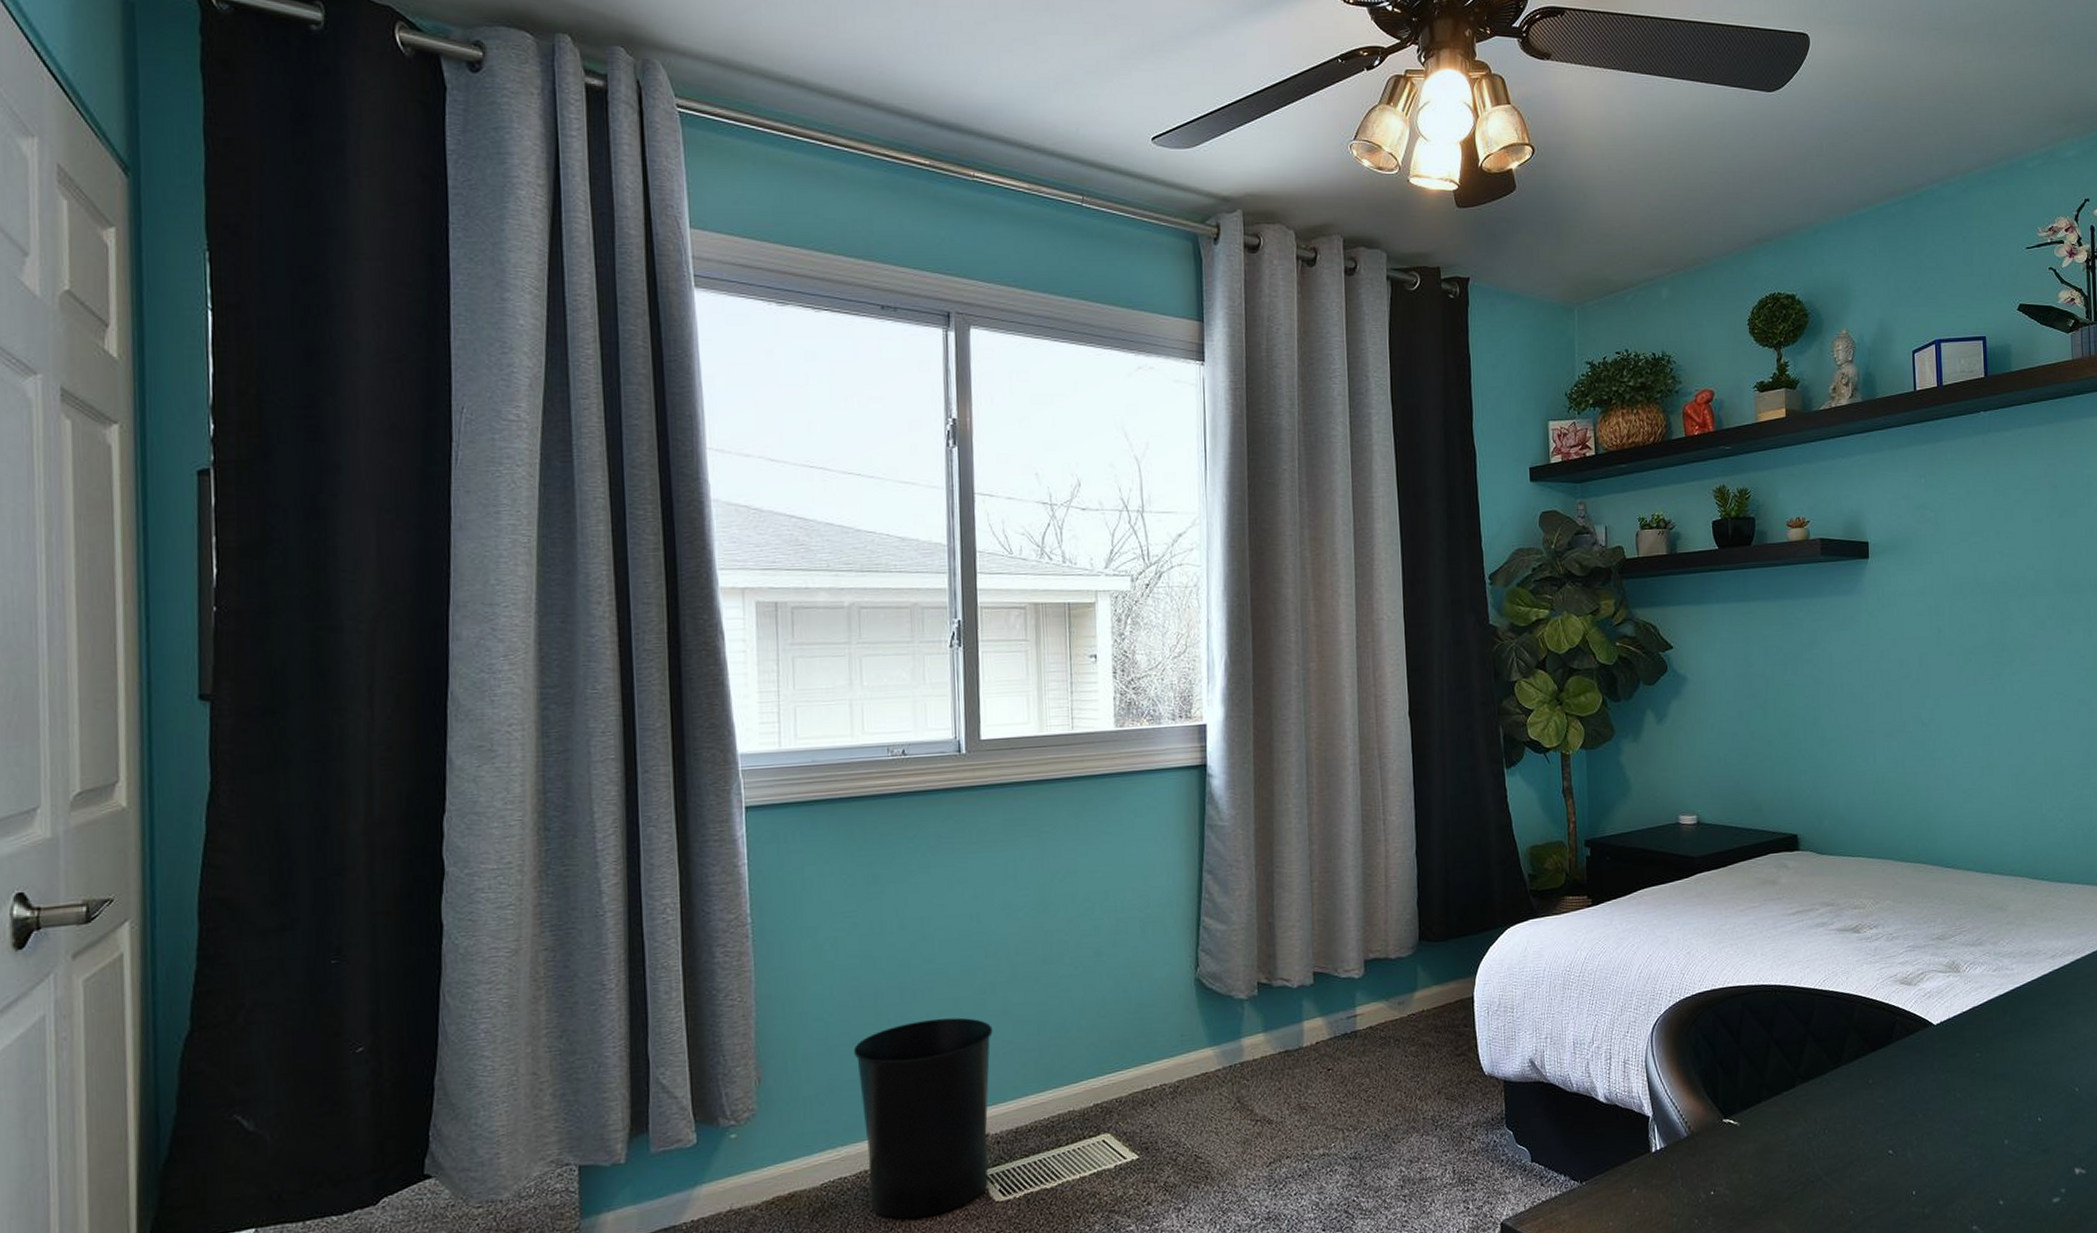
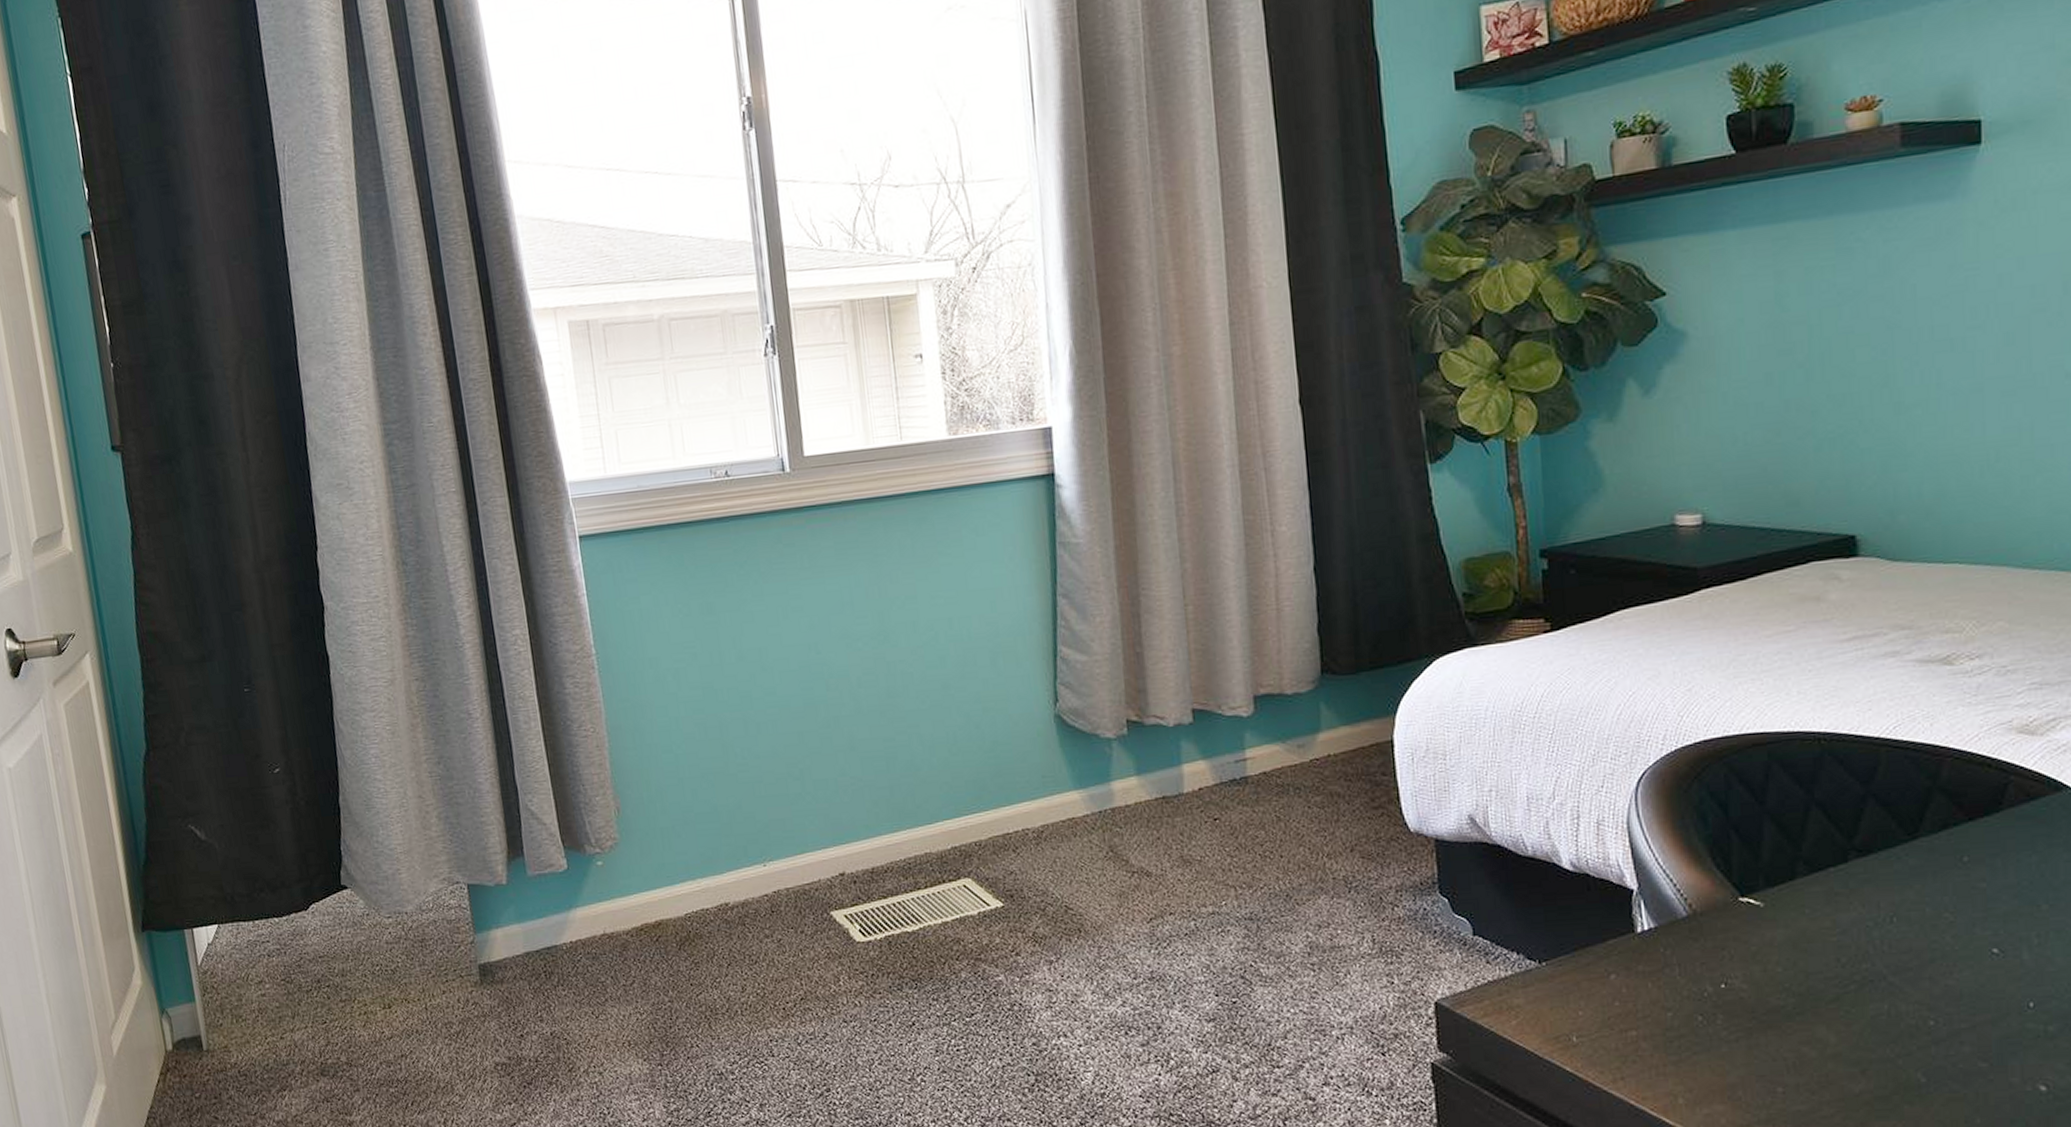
waste bin: present [853,1017,993,1219] -> none [703,752,848,953]

